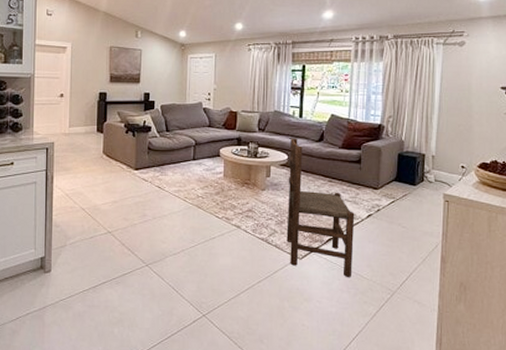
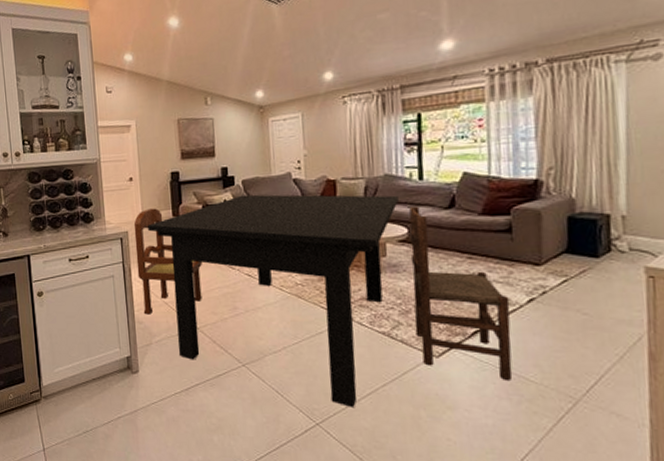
dining chair: none [59,123,119,219] -> present [133,208,202,315]
dining table: none [73,118,283,300] -> present [148,194,399,407]

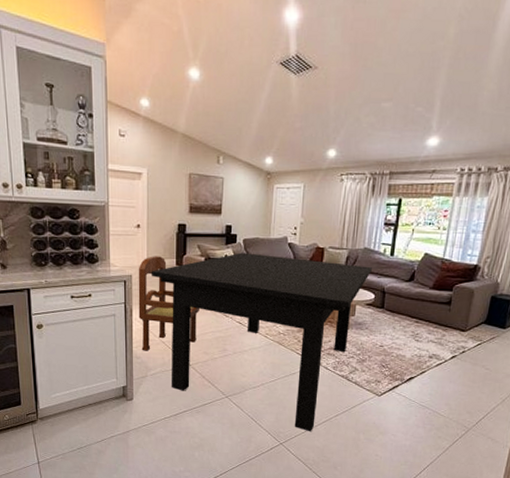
dining chair: present [409,206,513,382] -> none [367,277,439,415]

